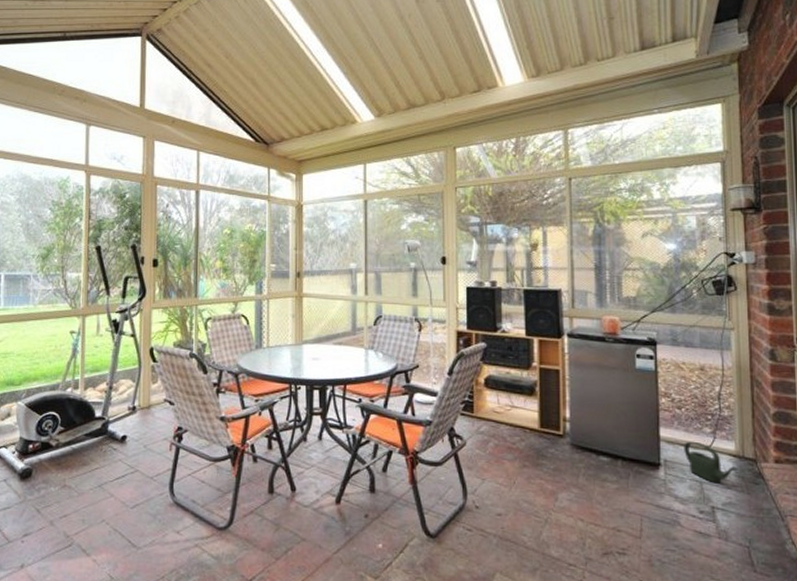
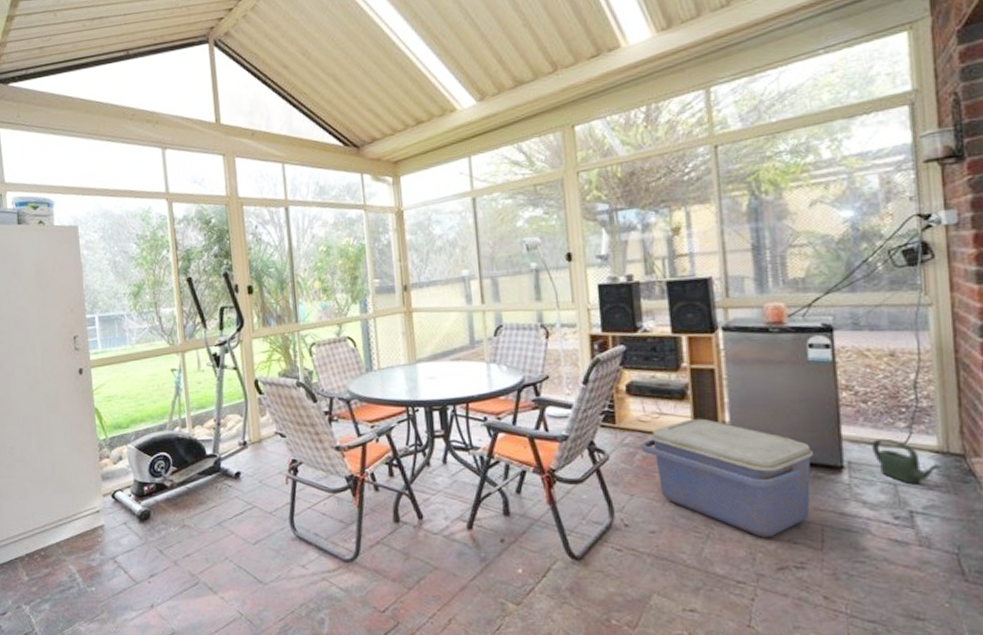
cooler: none [494,413,636,525] -> present [640,418,813,537]

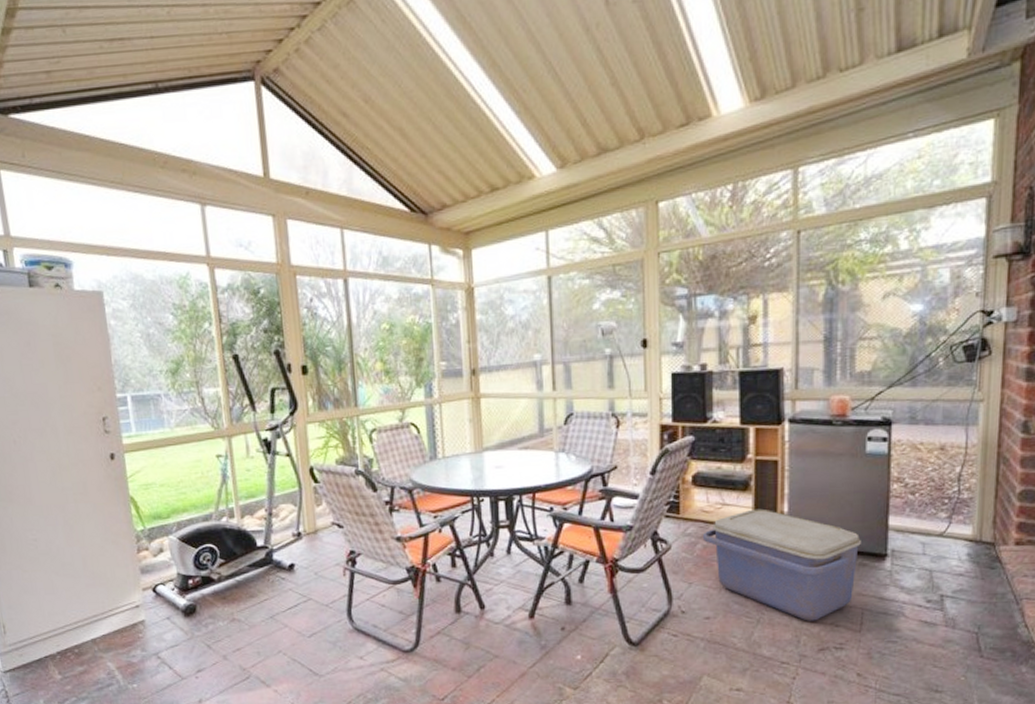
watering can: present [872,438,942,485] -> none [914,528,974,571]

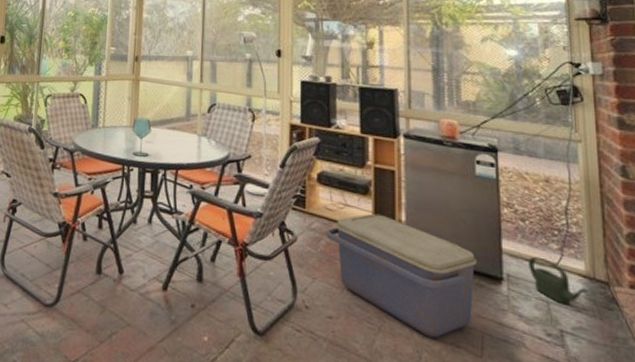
wine glass: none [477,440,501,485] -> present [132,117,152,157]
watering can: none [914,528,974,571] -> present [528,256,589,305]

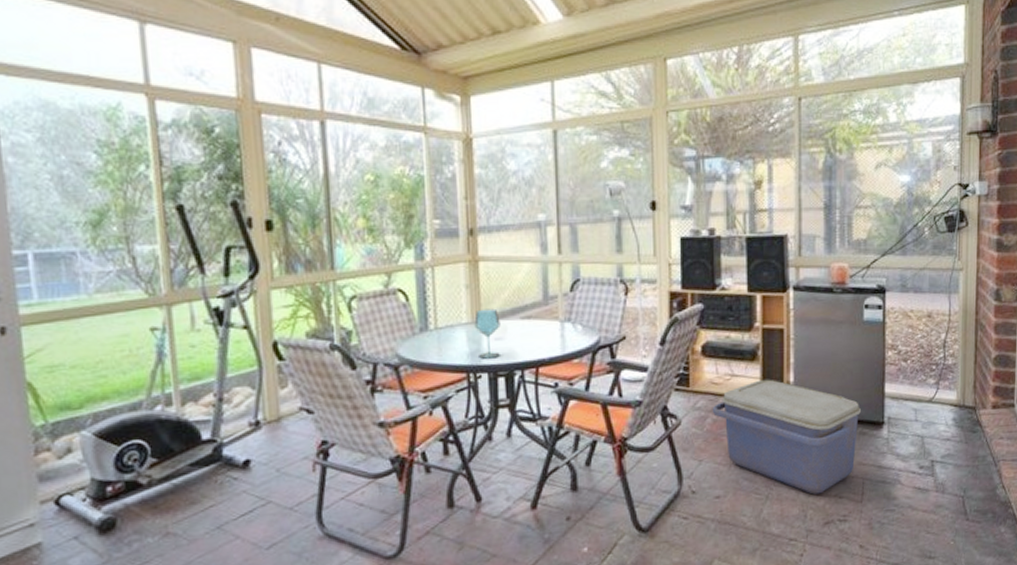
watering can: present [528,256,589,305] -> none [908,394,958,437]

